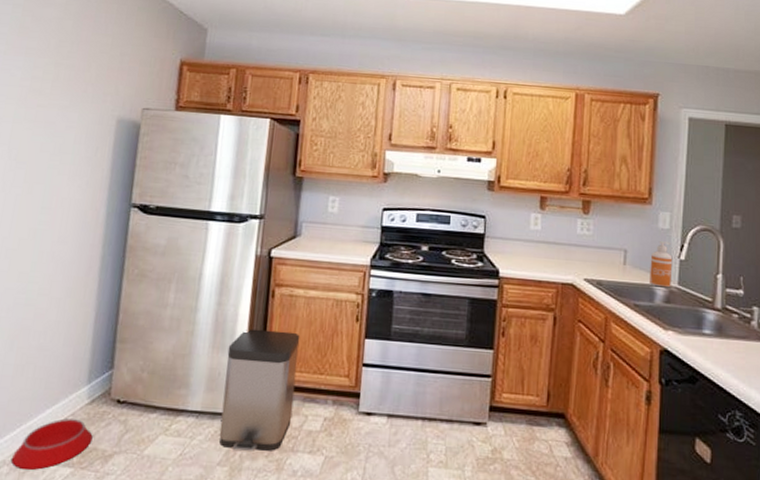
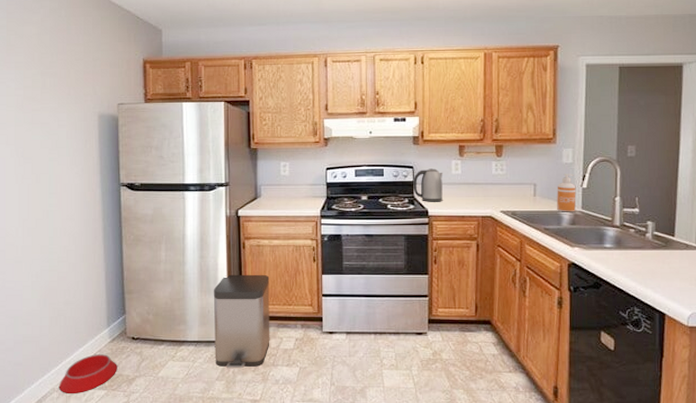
kettle: none [483,220,520,262] -> present [413,168,444,202]

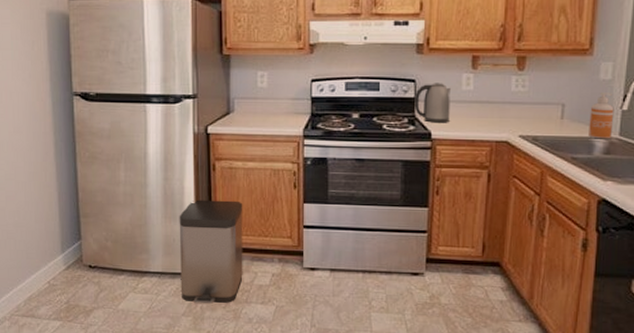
pet bowl: present [58,354,117,393] -> none [10,282,73,323]

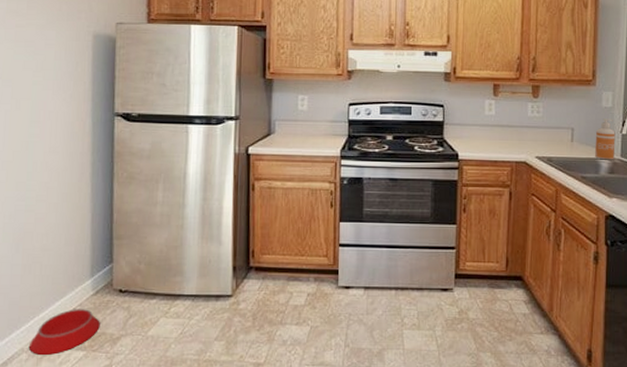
pet bowl: none [10,282,73,323] -> present [28,309,100,355]
pedal bin: present [179,199,243,305] -> none [214,219,281,328]
kettle: present [414,83,452,123] -> none [443,108,476,145]

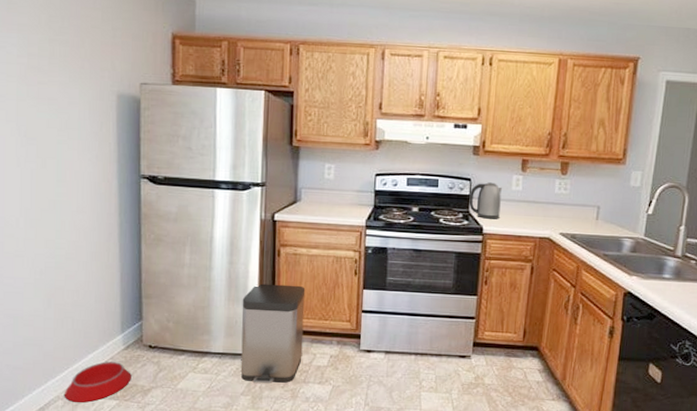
pedal bin: none [214,219,281,328] -> present [240,283,306,384]
kettle: none [443,108,476,145] -> present [469,182,503,219]
soap dispenser: present [595,119,615,160] -> none [619,198,641,239]

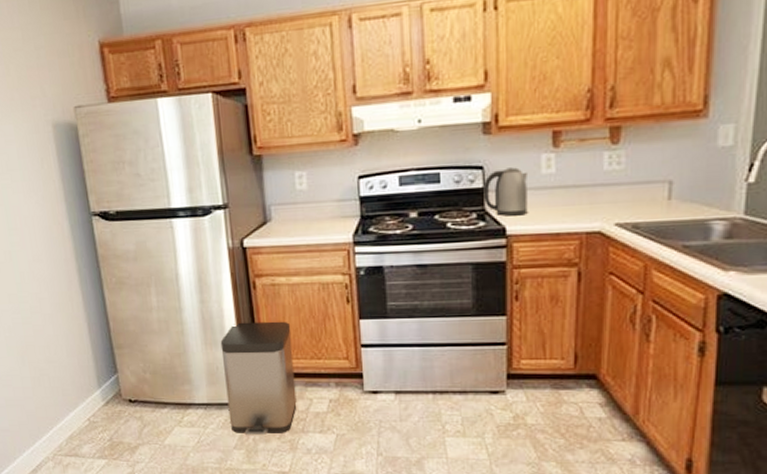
pet bowl: present [64,361,131,403] -> none [52,419,117,463]

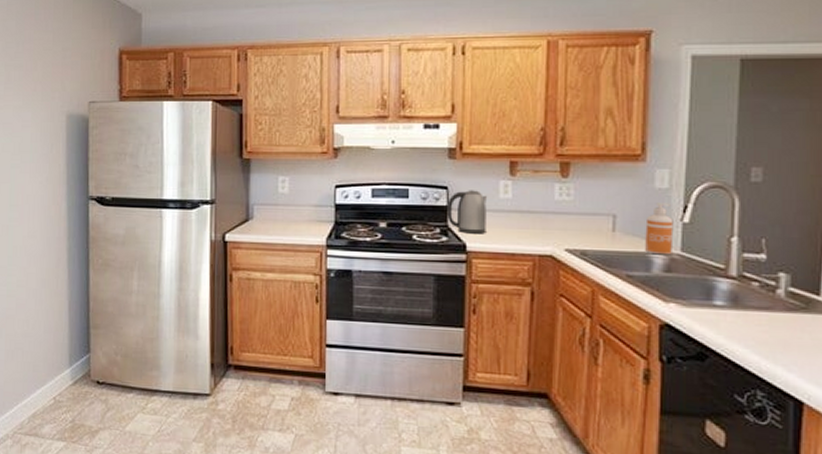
pedal bin: present [220,321,297,436] -> none [192,312,261,430]
soap dispenser: none [704,162,737,221] -> present [645,203,674,255]

